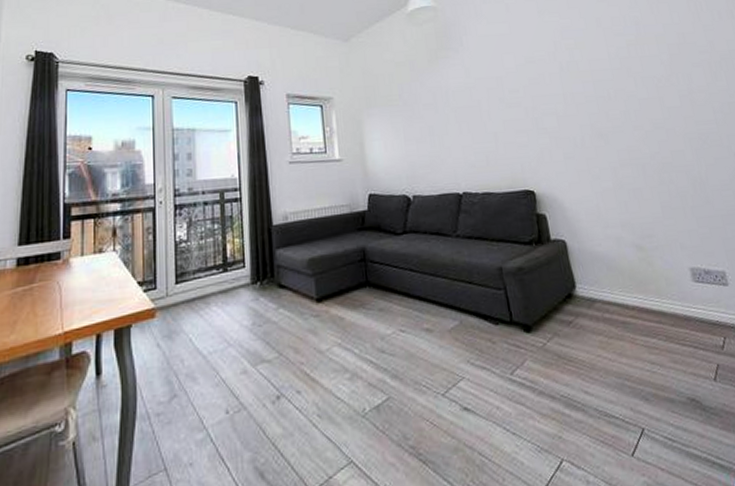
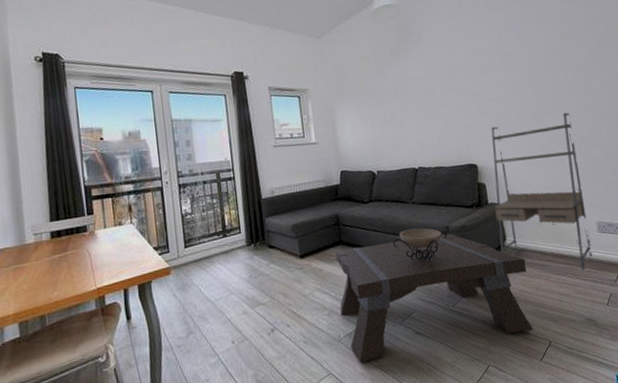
coffee table: none [360,277,620,448] -> present [335,233,534,363]
decorative bowl: none [432,268,501,313] -> present [392,228,447,262]
shelving unit: none [549,131,689,332] -> present [491,112,592,271]

